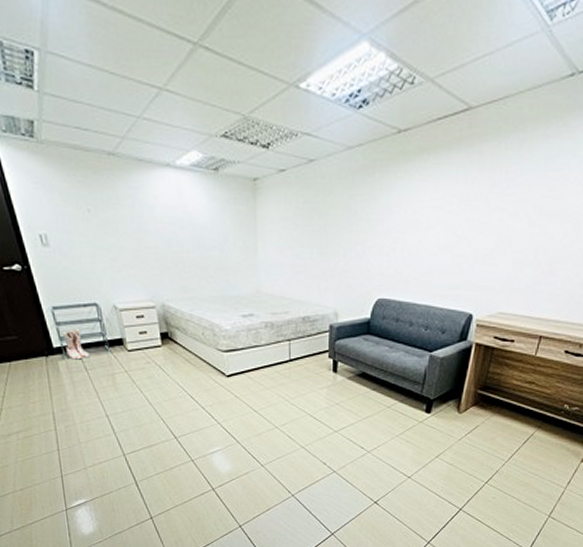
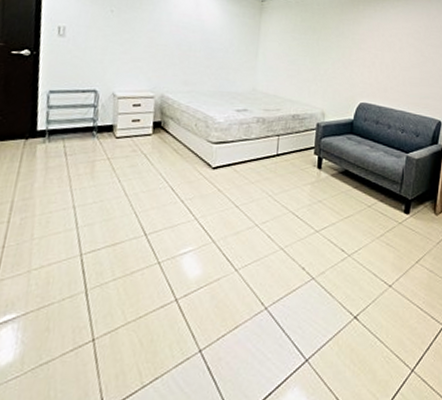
boots: present [61,329,90,360] -> none [49,113,75,144]

